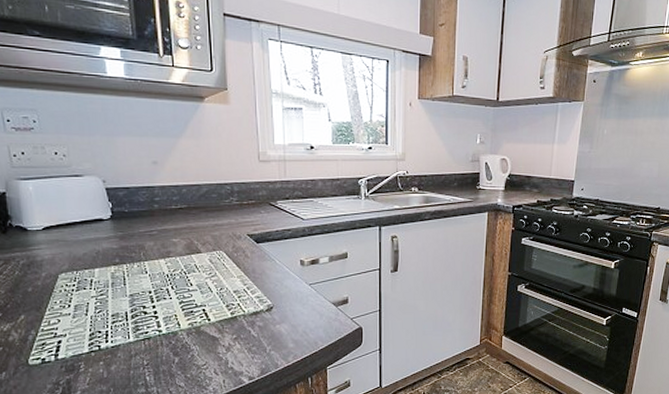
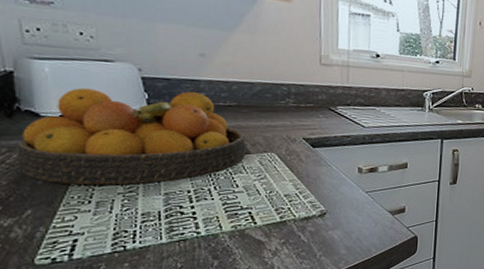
fruit bowl: none [10,198,197,290] -> present [16,88,246,185]

